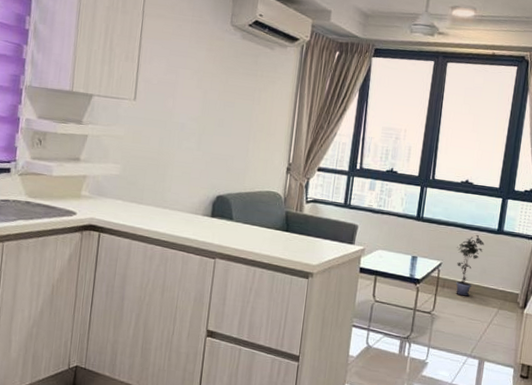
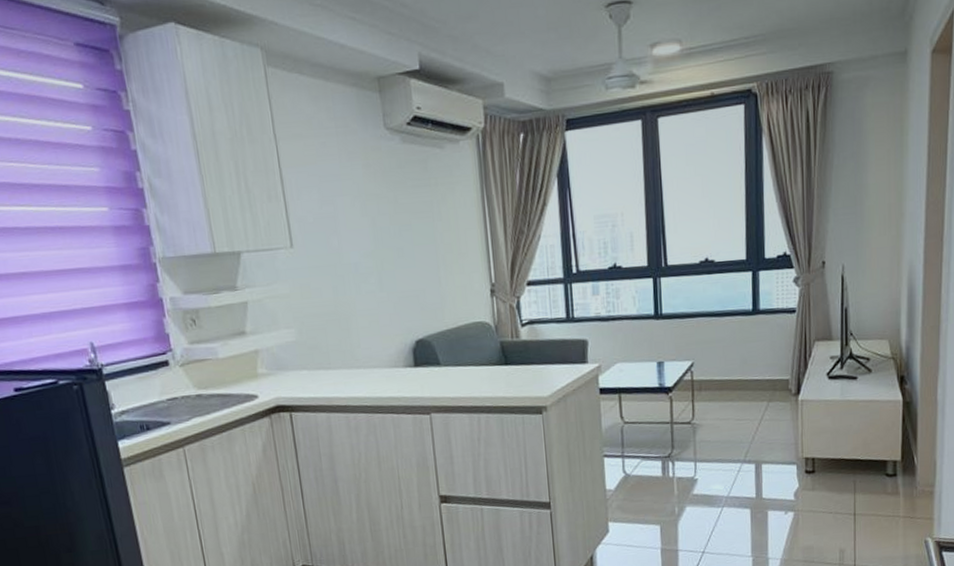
potted plant: present [456,235,484,296] -> none [708,321,740,396]

